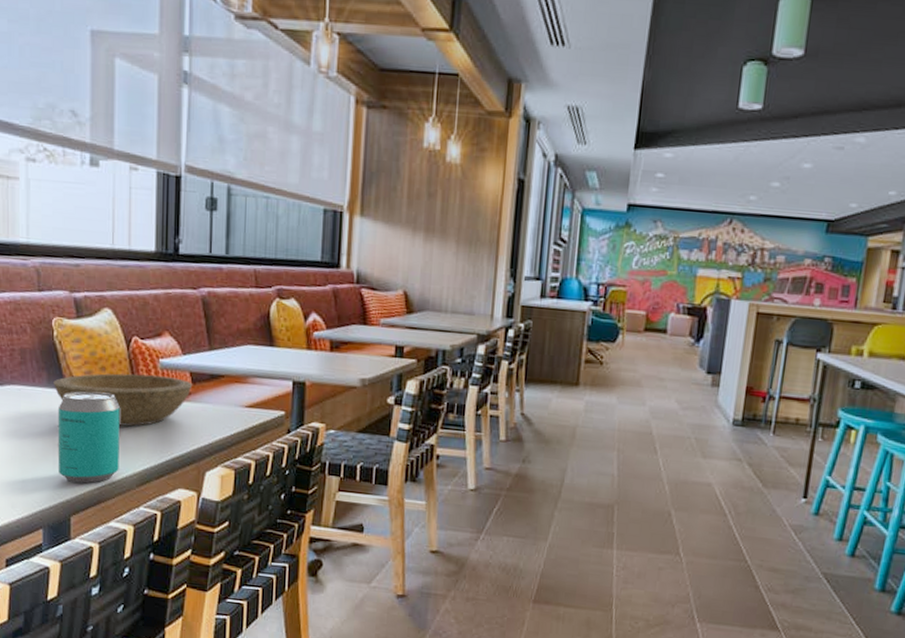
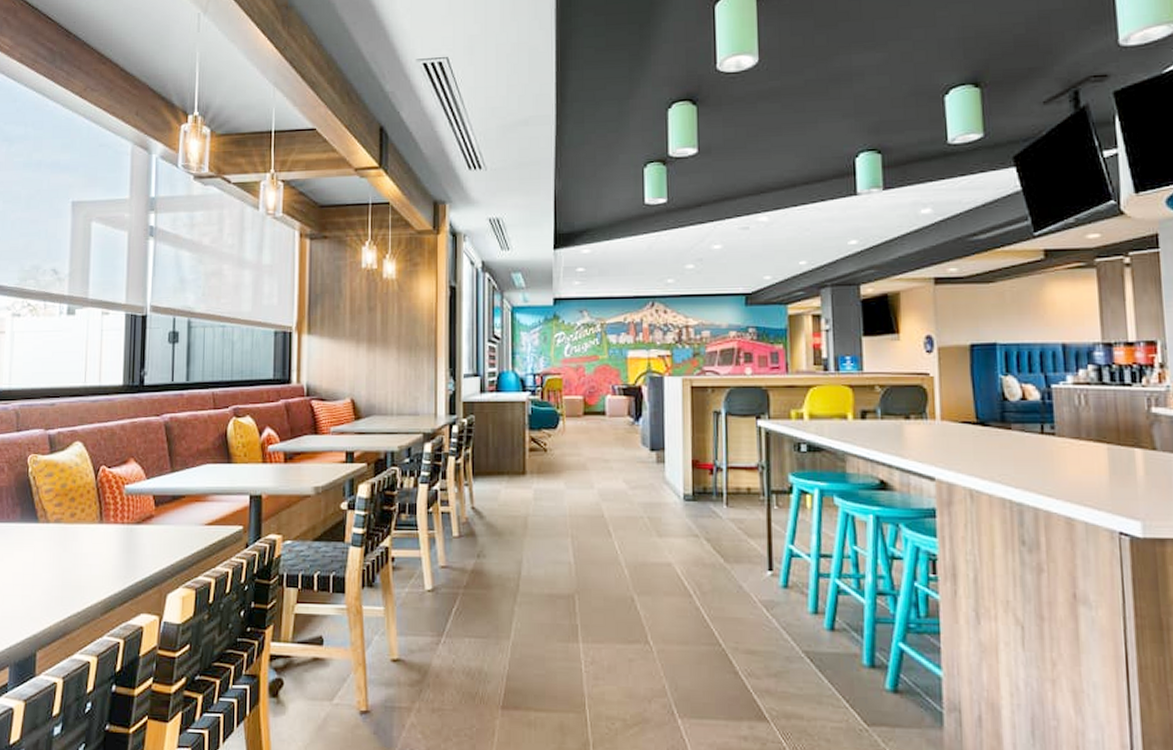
bowl: present [54,373,193,427] -> none [26,502,156,554]
beverage can: present [58,391,120,484] -> none [27,522,87,616]

